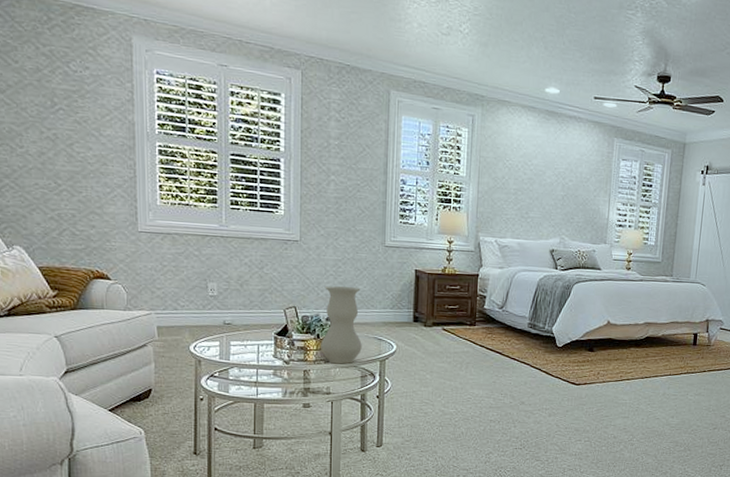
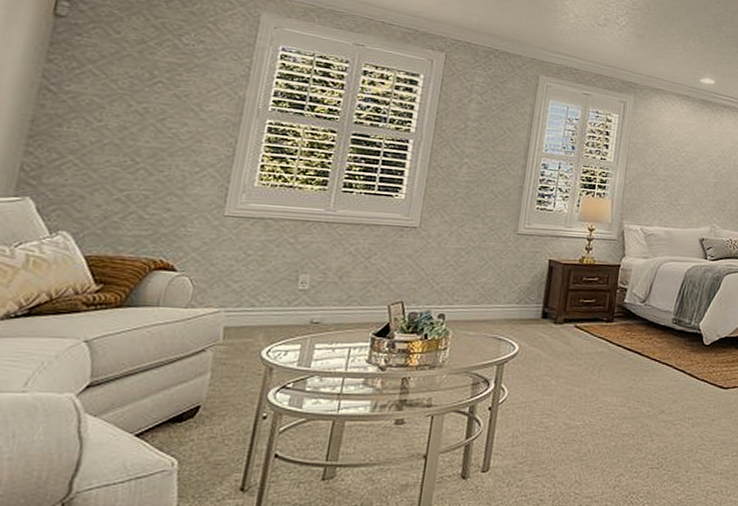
vase: present [321,286,362,365] -> none [427,278,484,371]

